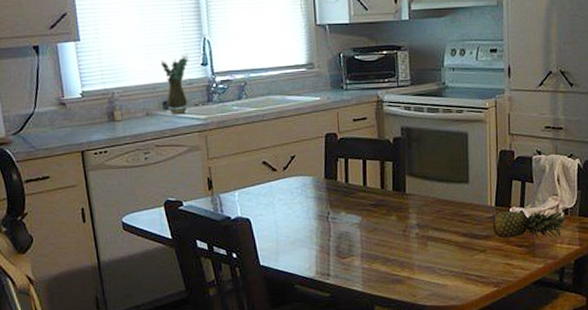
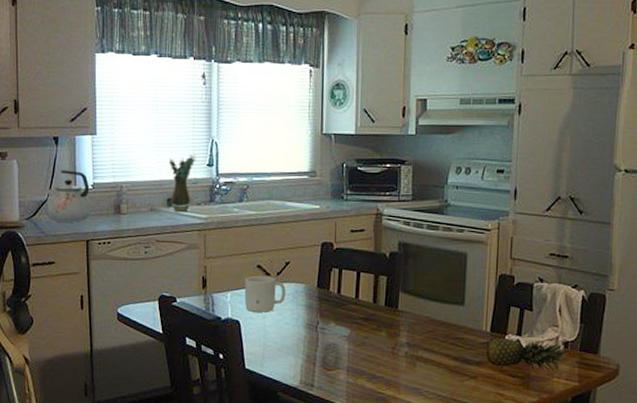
kettle: none [33,80,84,135] -> present [46,170,92,223]
mug: none [251,171,294,208] -> present [244,275,286,312]

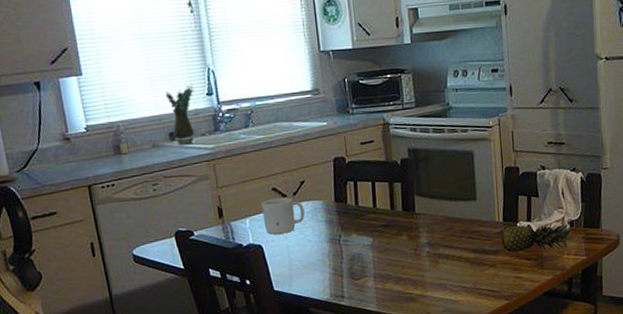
kettle: present [46,170,92,223] -> none [37,115,90,171]

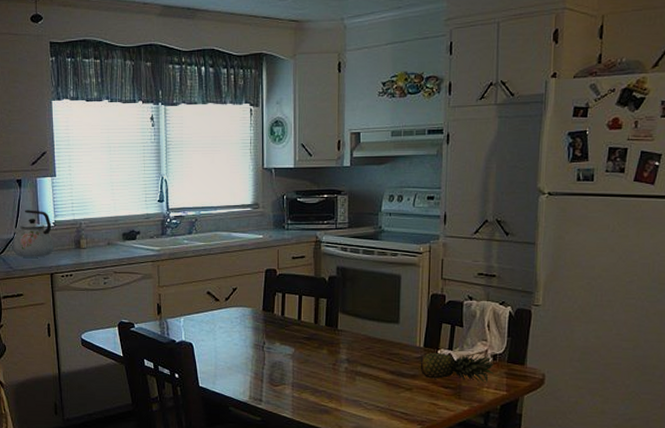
kettle: none [37,115,90,171] -> present [13,210,54,258]
vase: present [165,84,195,146] -> none [123,191,148,246]
mug: present [261,197,305,234] -> none [196,301,234,335]

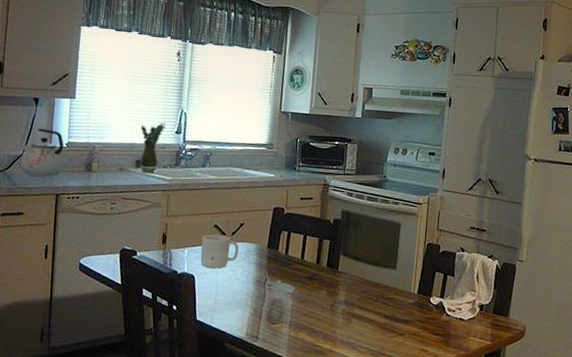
vase: none [123,191,148,246] -> present [139,122,166,174]
mug: none [196,301,234,335] -> present [200,234,239,269]
fruit: present [420,353,494,383] -> none [413,299,481,332]

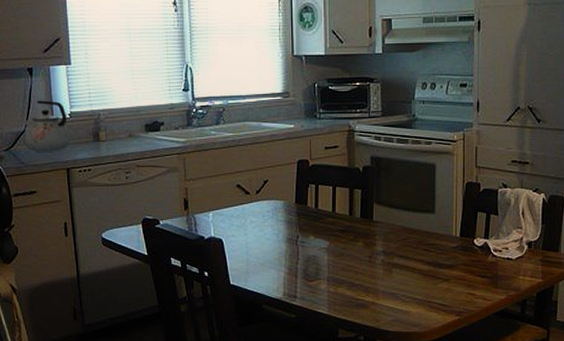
vase: present [139,122,166,174] -> none [144,80,171,138]
mug: present [200,234,239,269] -> none [225,195,266,230]

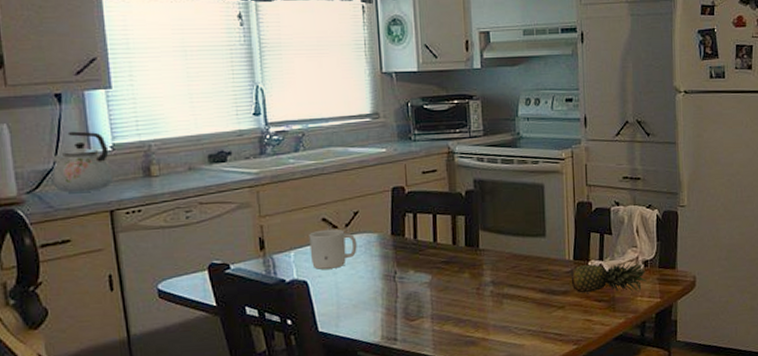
mug: none [225,195,266,230] -> present [309,229,357,269]
fruit: none [456,242,530,271] -> present [570,261,646,293]

